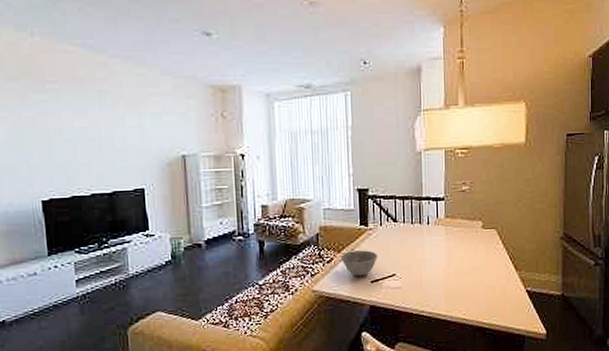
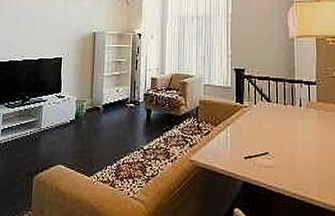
bowl: present [340,250,378,277] -> none [217,126,251,151]

